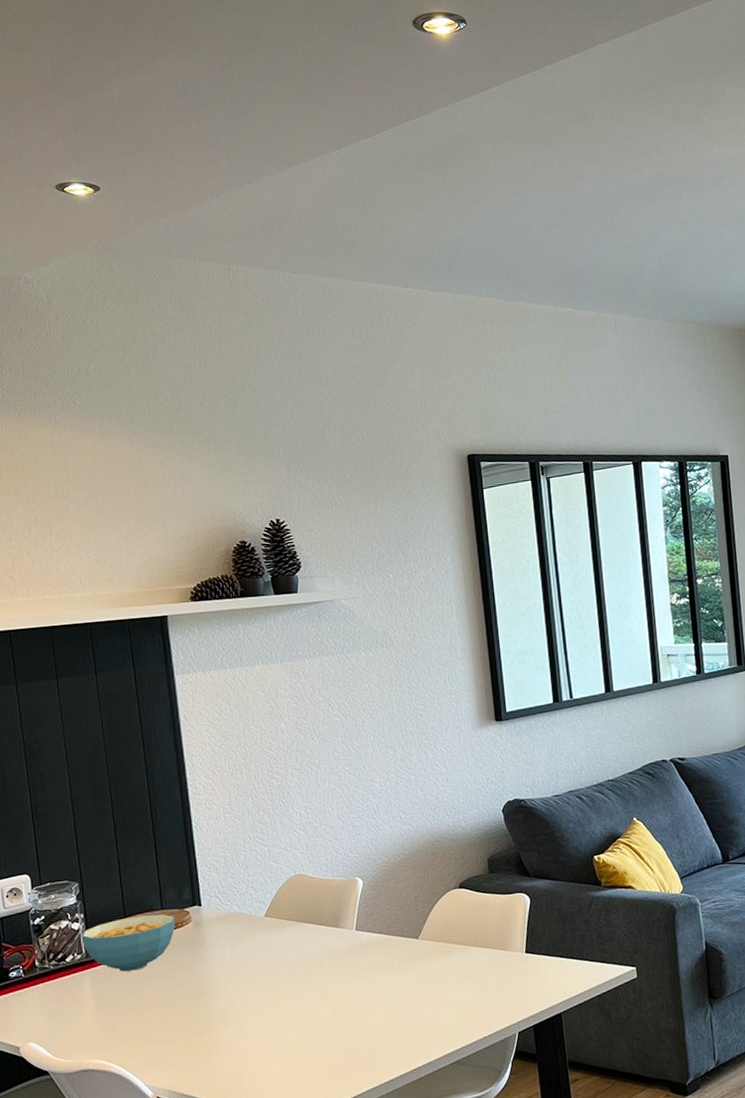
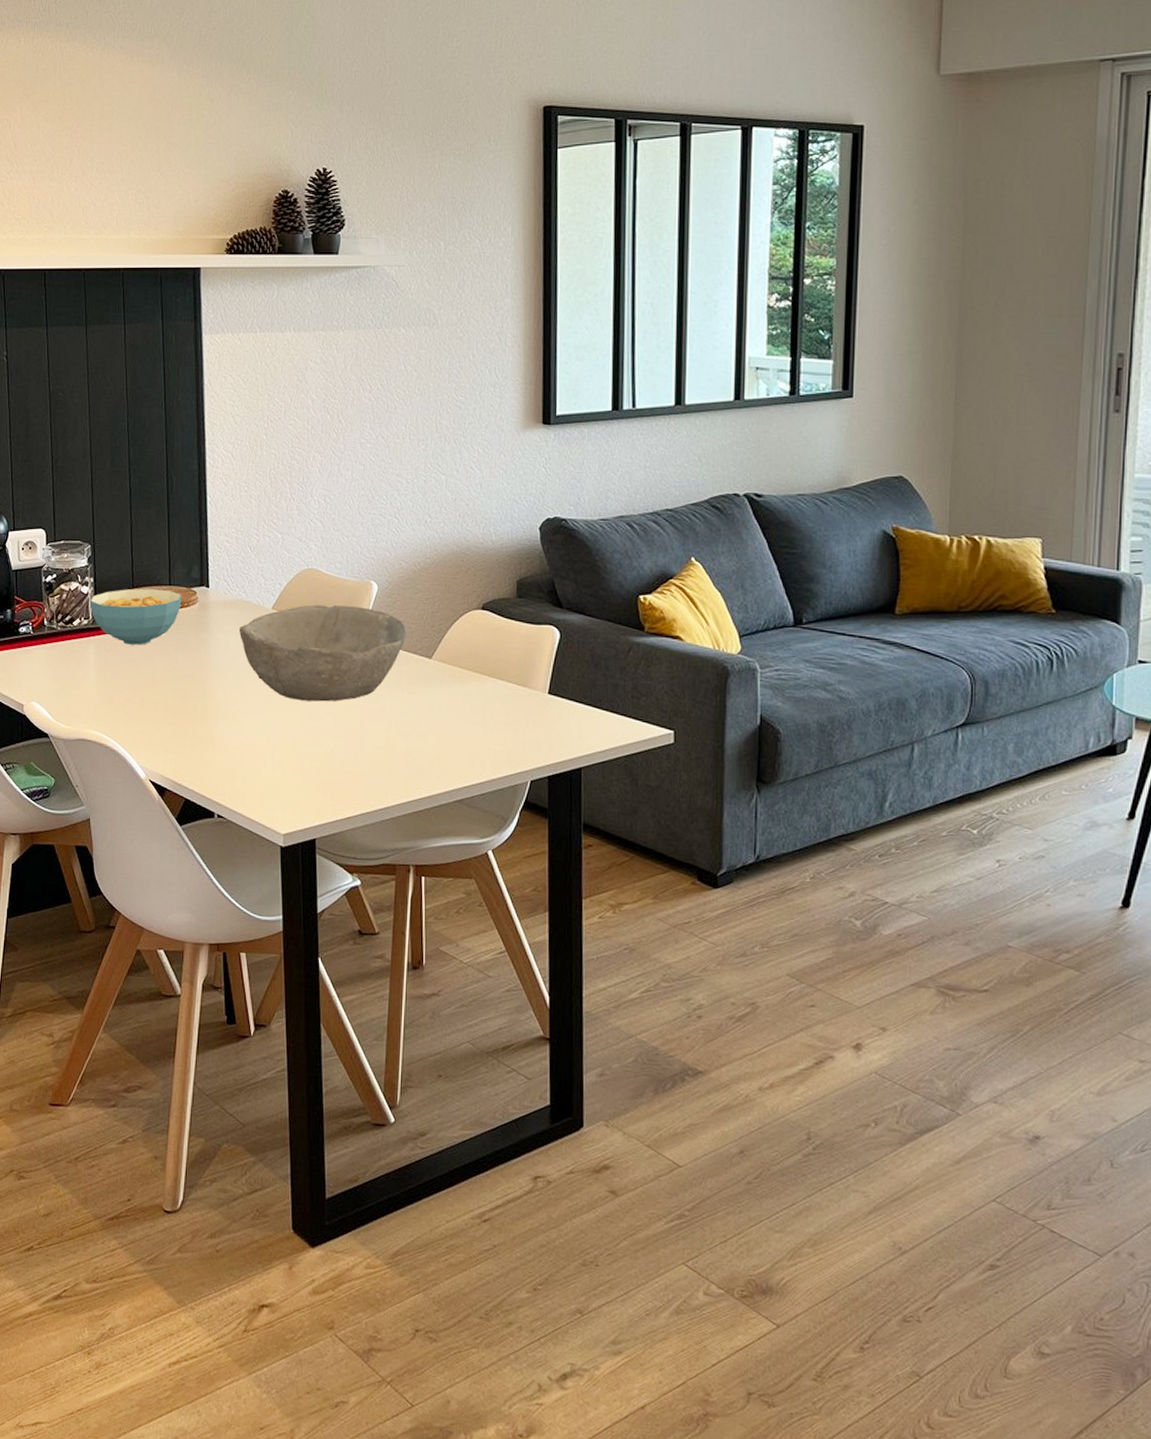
bowl: none [234,902,393,997] -> present [238,604,406,702]

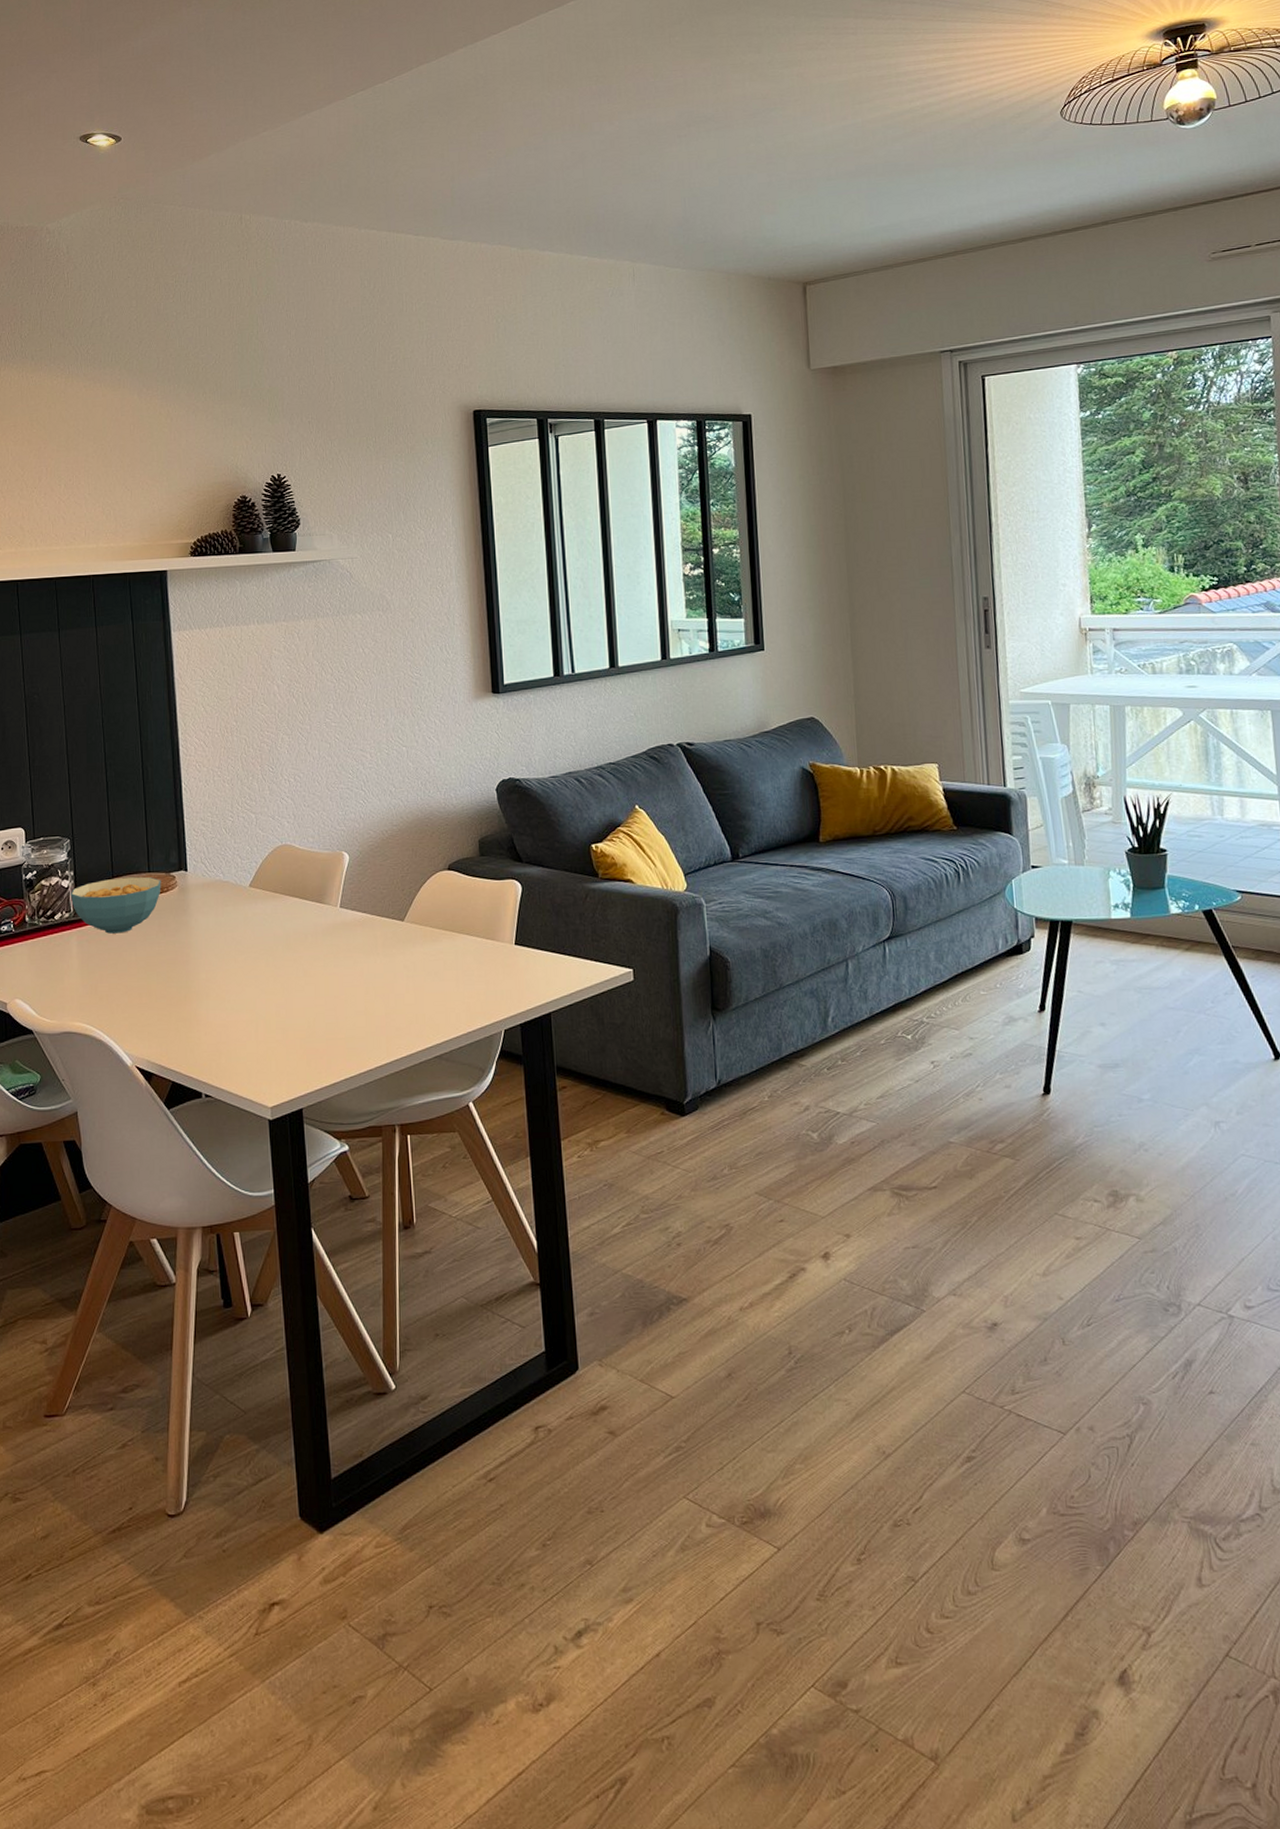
bowl: present [238,604,406,702] -> none [218,877,379,973]

